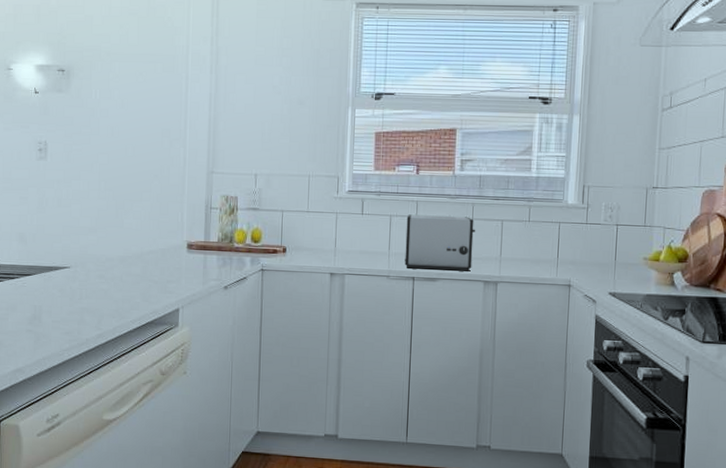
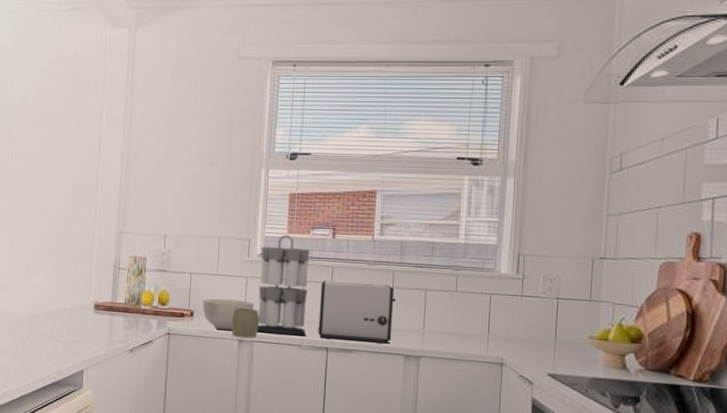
bowl: none [295,234,345,264] -> present [202,298,255,330]
mug: none [323,242,350,272] -> present [231,307,260,339]
spice rack: none [347,171,396,268] -> present [257,234,310,337]

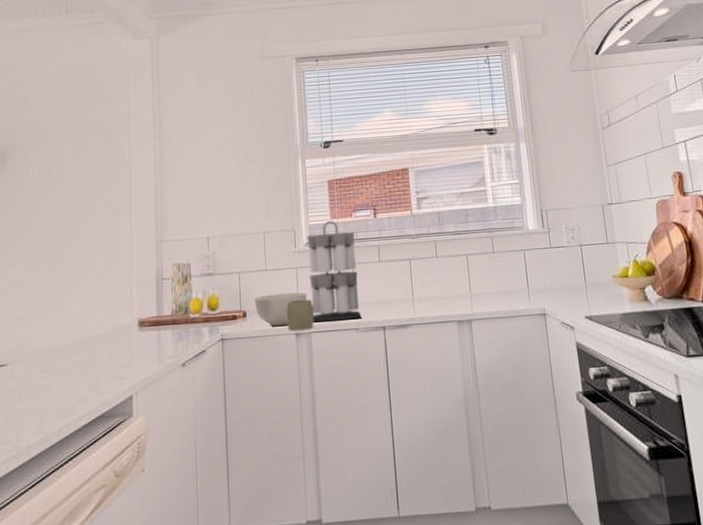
toaster: present [318,280,397,345] -> none [369,255,443,319]

